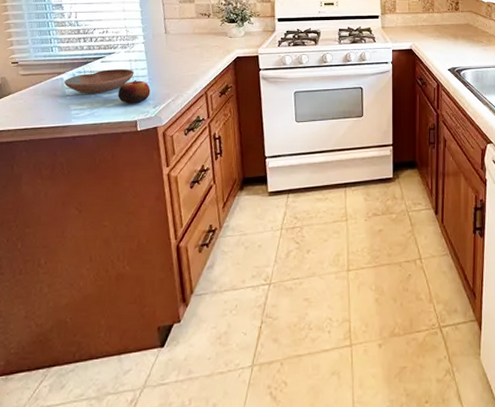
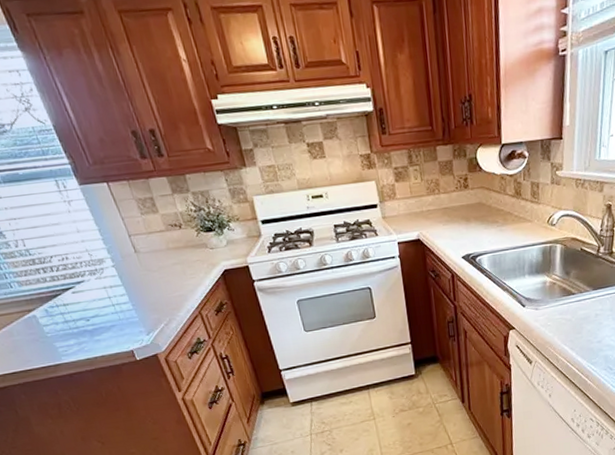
bowl: present [64,69,134,94] -> none [38,297,114,329]
apple: present [118,79,151,104] -> none [102,307,139,335]

